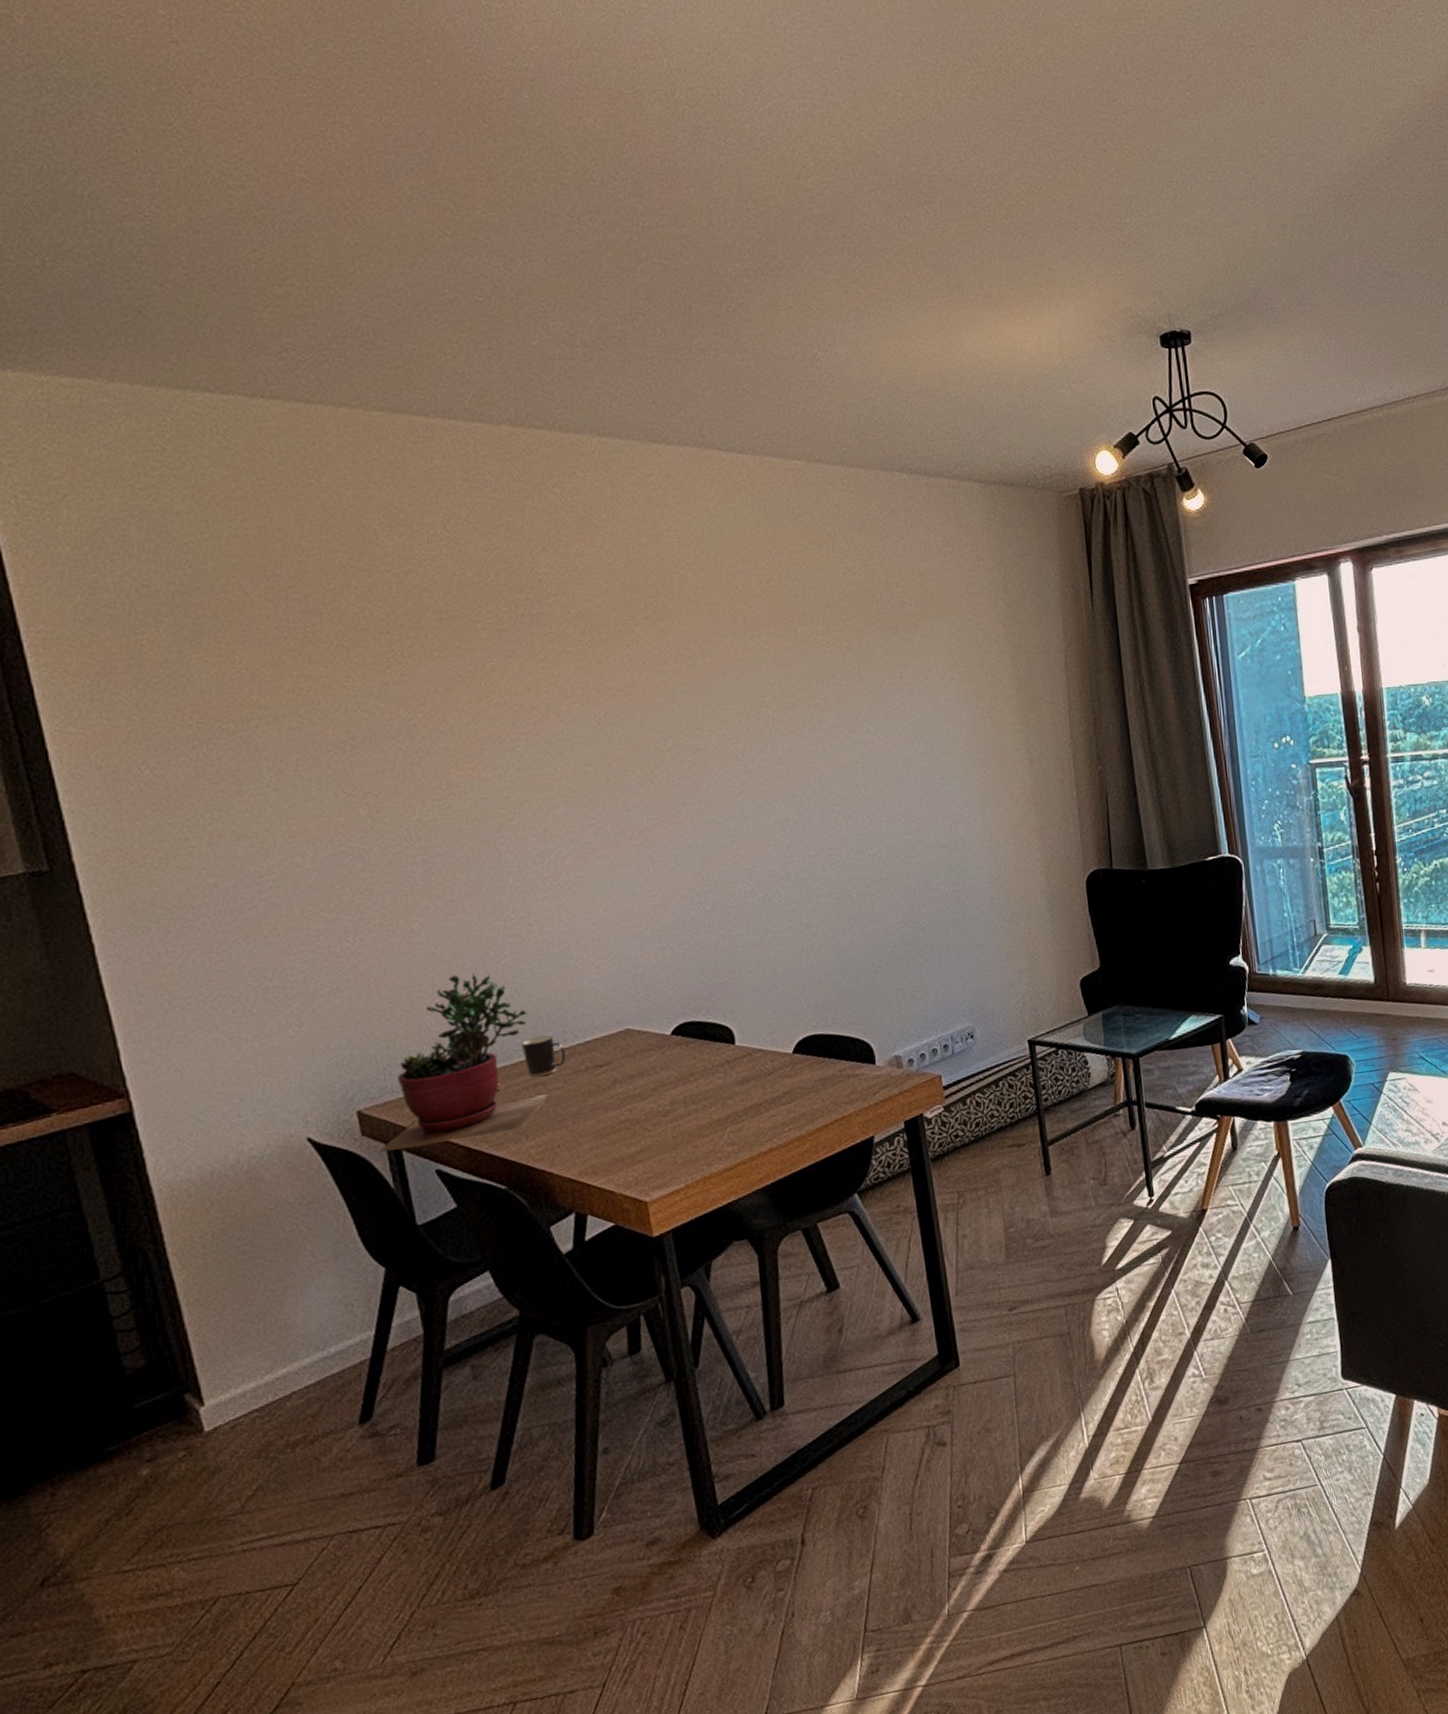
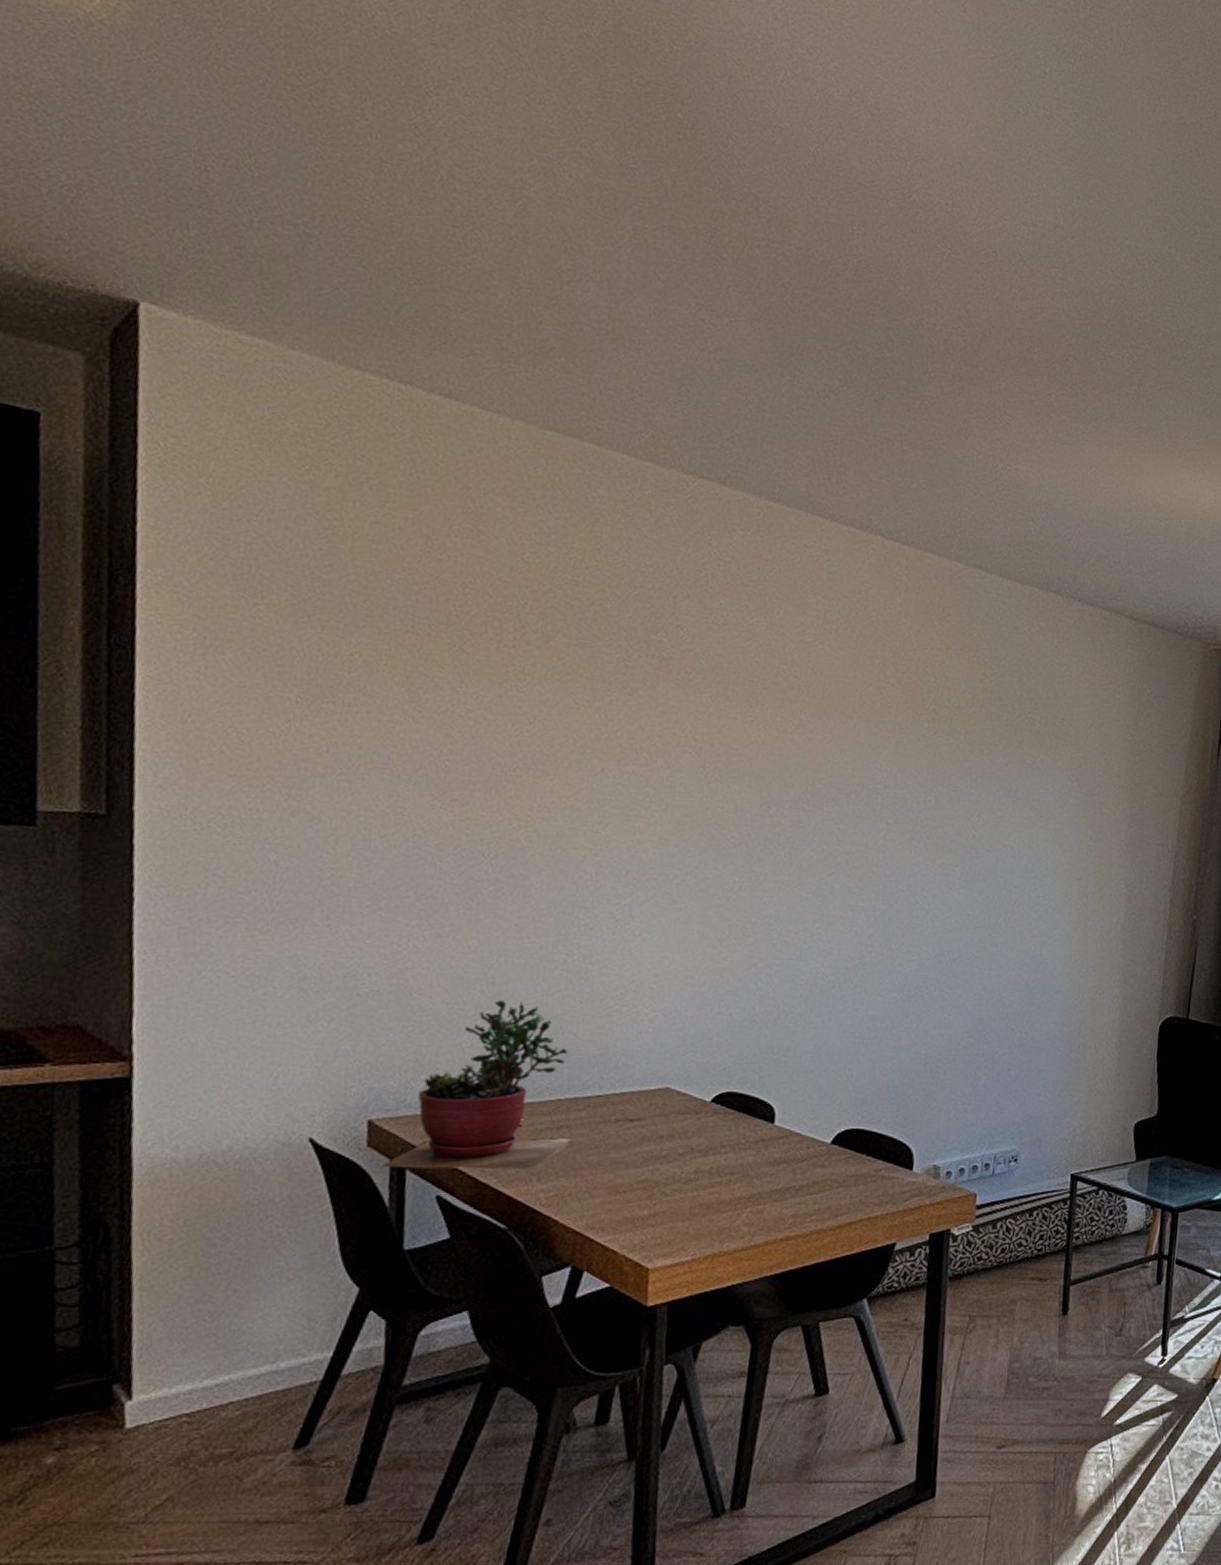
mug: present [520,1035,566,1078] -> none [553,1078,599,1120]

